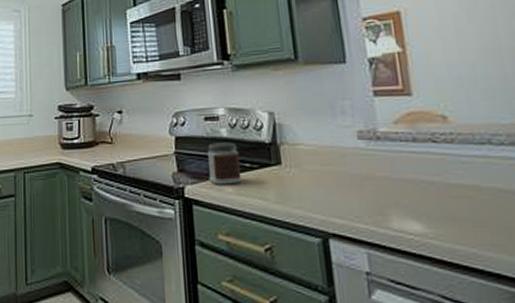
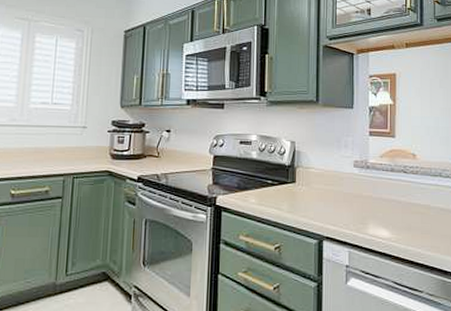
jar: present [207,142,242,185] -> none [237,162,264,197]

